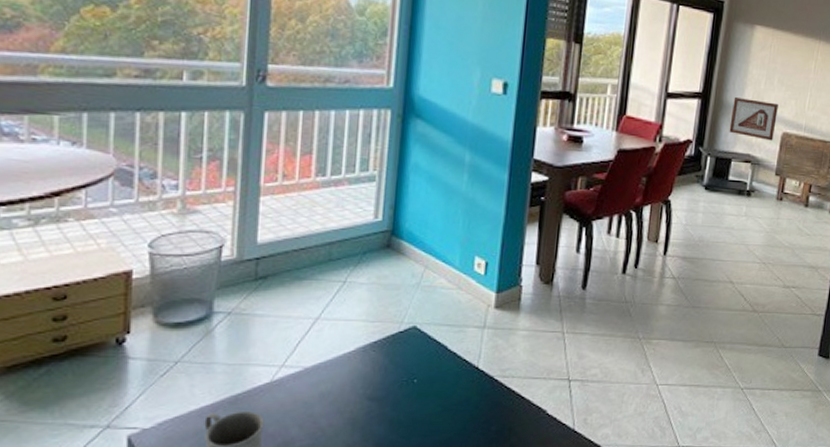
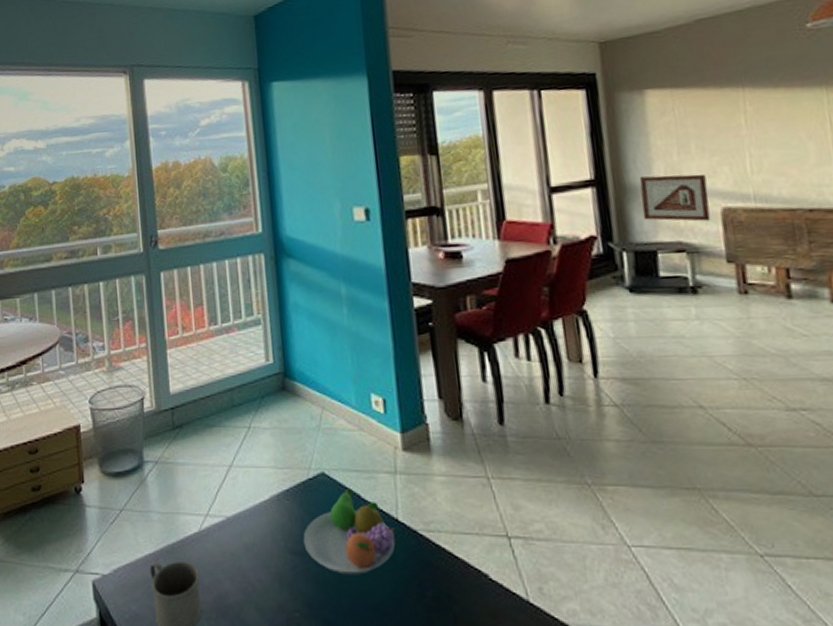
fruit bowl: none [383,340,473,417] -> present [303,487,396,575]

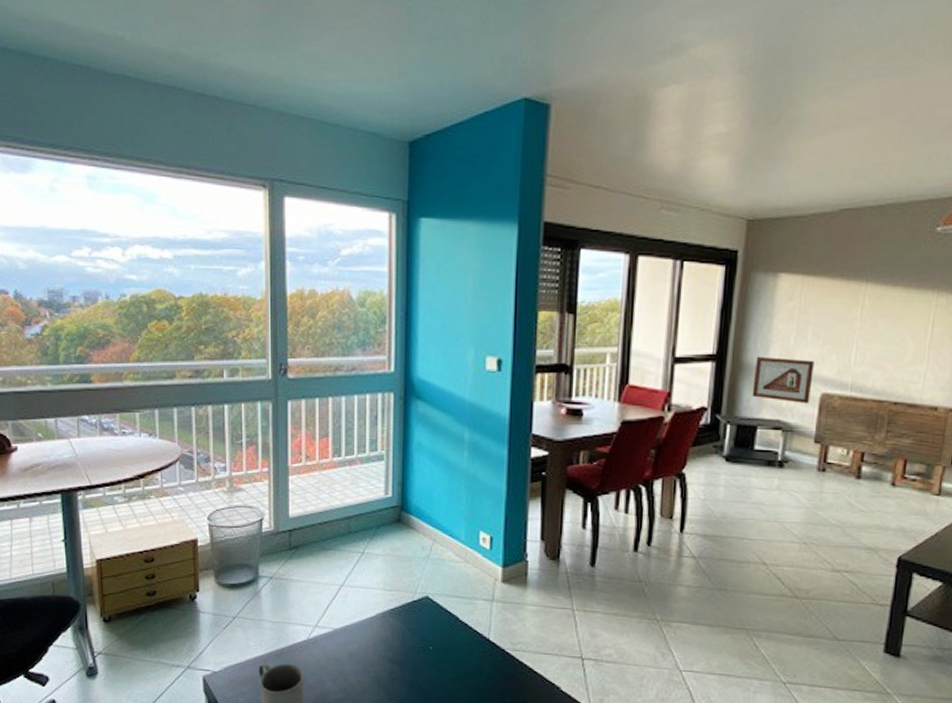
fruit bowl: present [303,487,396,575] -> none [402,610,485,683]

